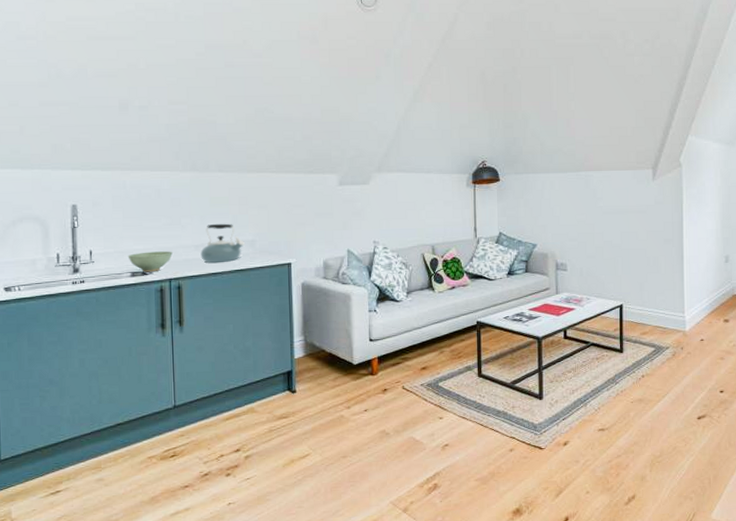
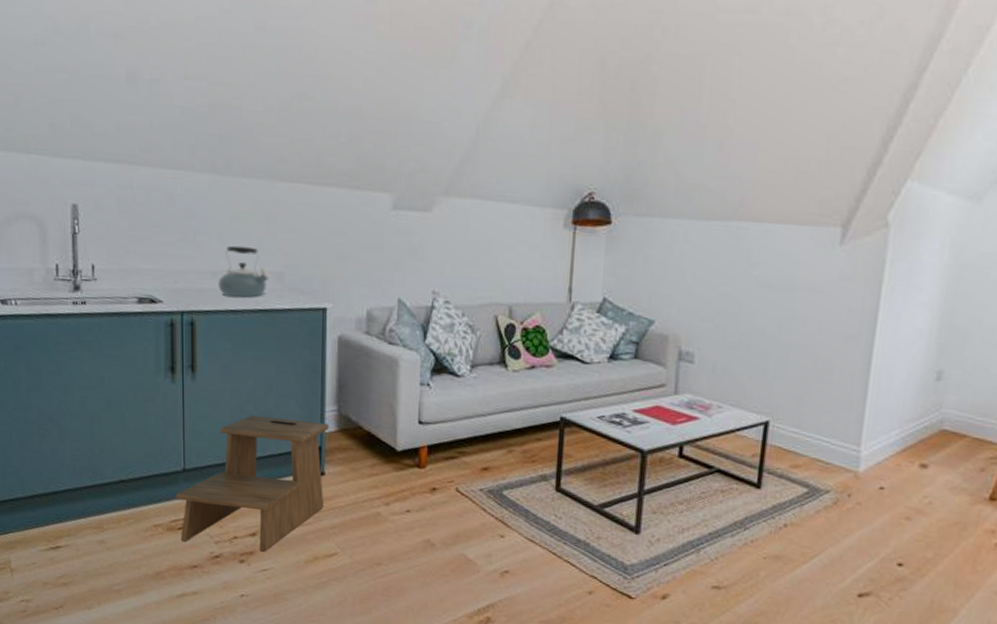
bowl: present [127,251,173,273] -> none [134,273,186,301]
step stool: none [167,351,298,467] -> present [176,415,329,552]

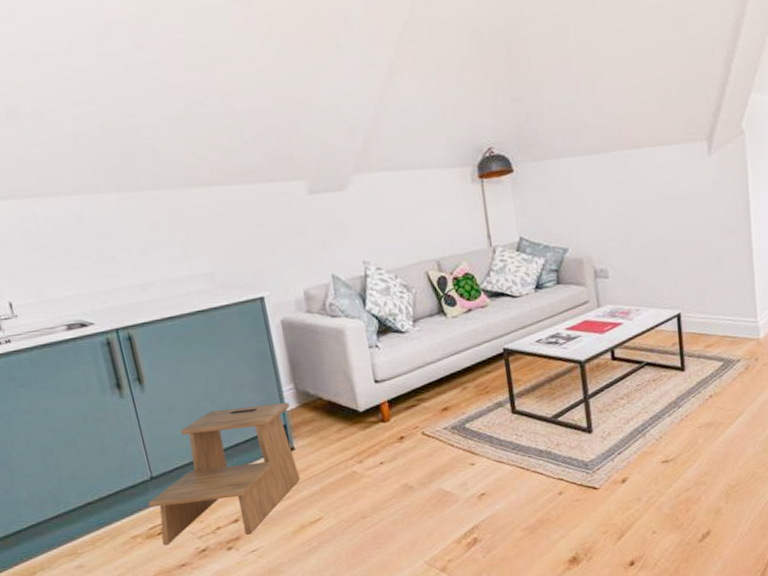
kettle: present [218,245,272,299] -> none [147,254,203,306]

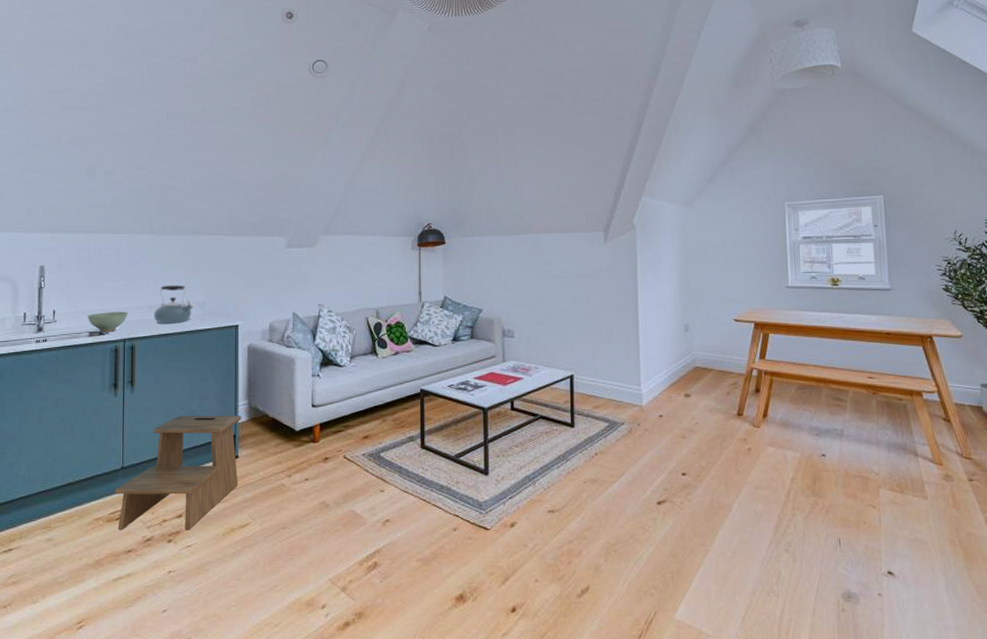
bowl: none [57,294,114,324] -> present [87,312,128,332]
kettle: none [147,254,203,306] -> present [154,285,196,325]

